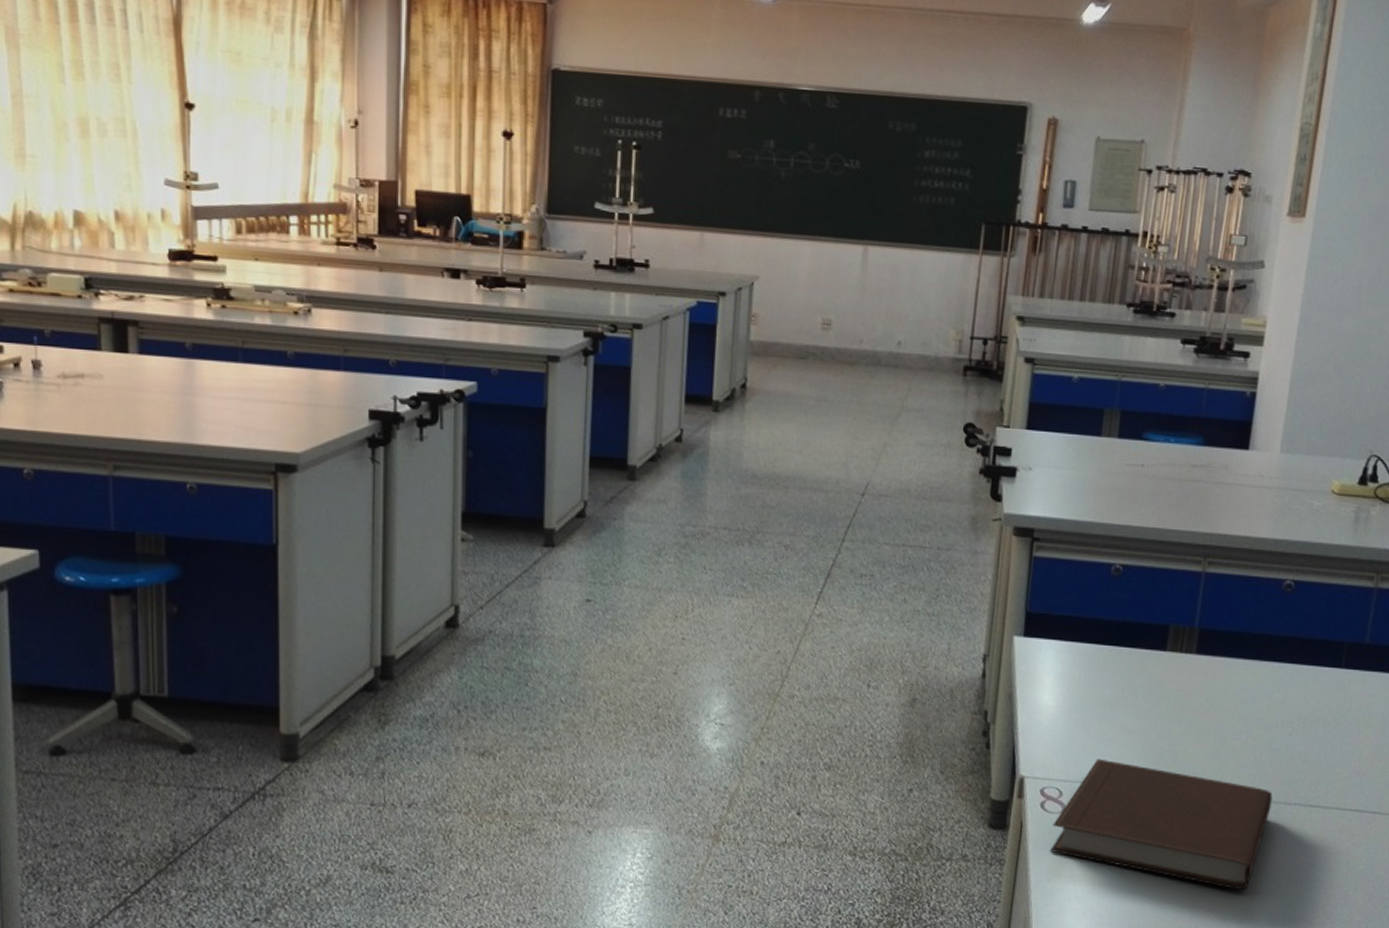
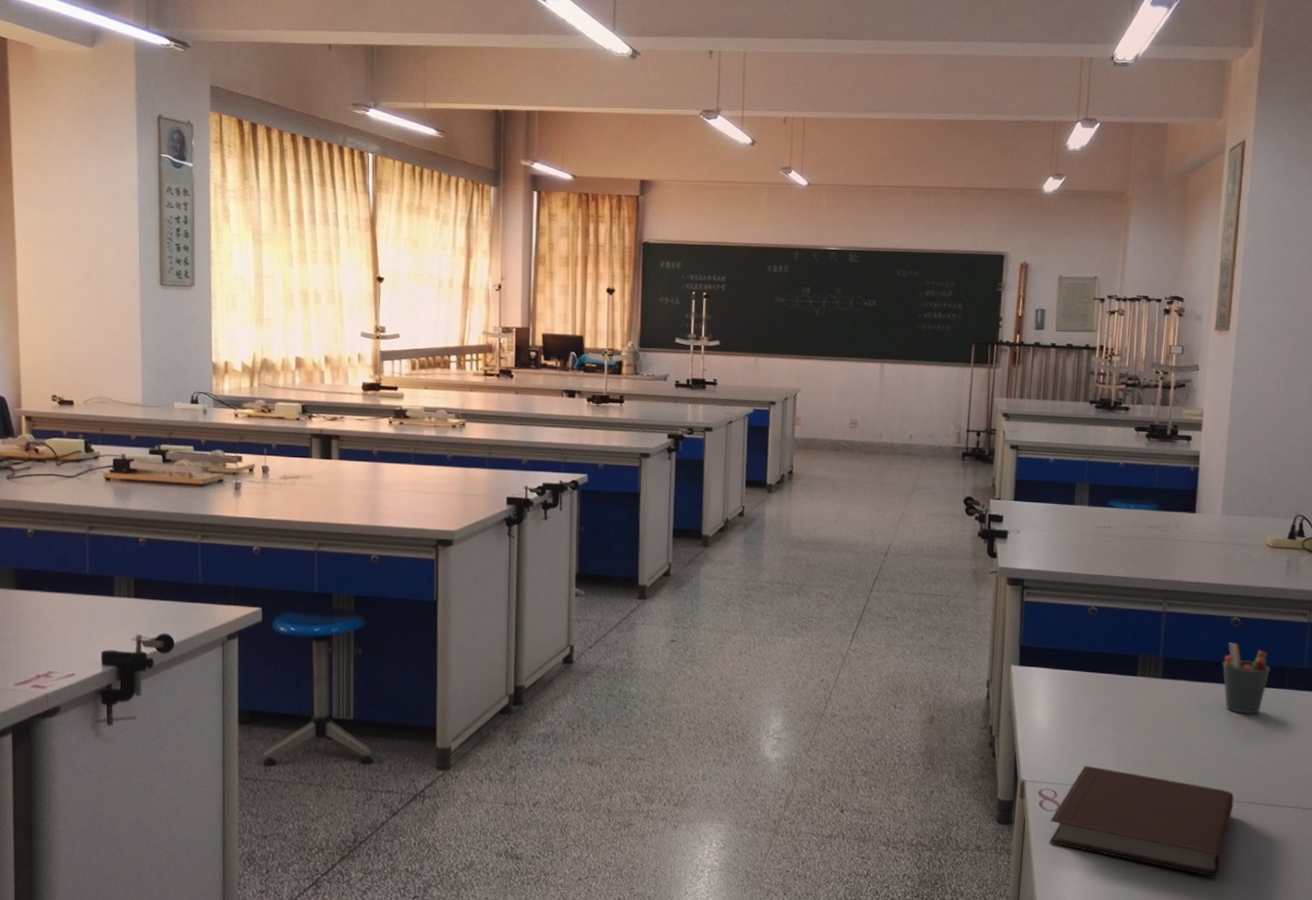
pen holder: none [1269,611,1326,698] -> present [1222,643,1270,714]

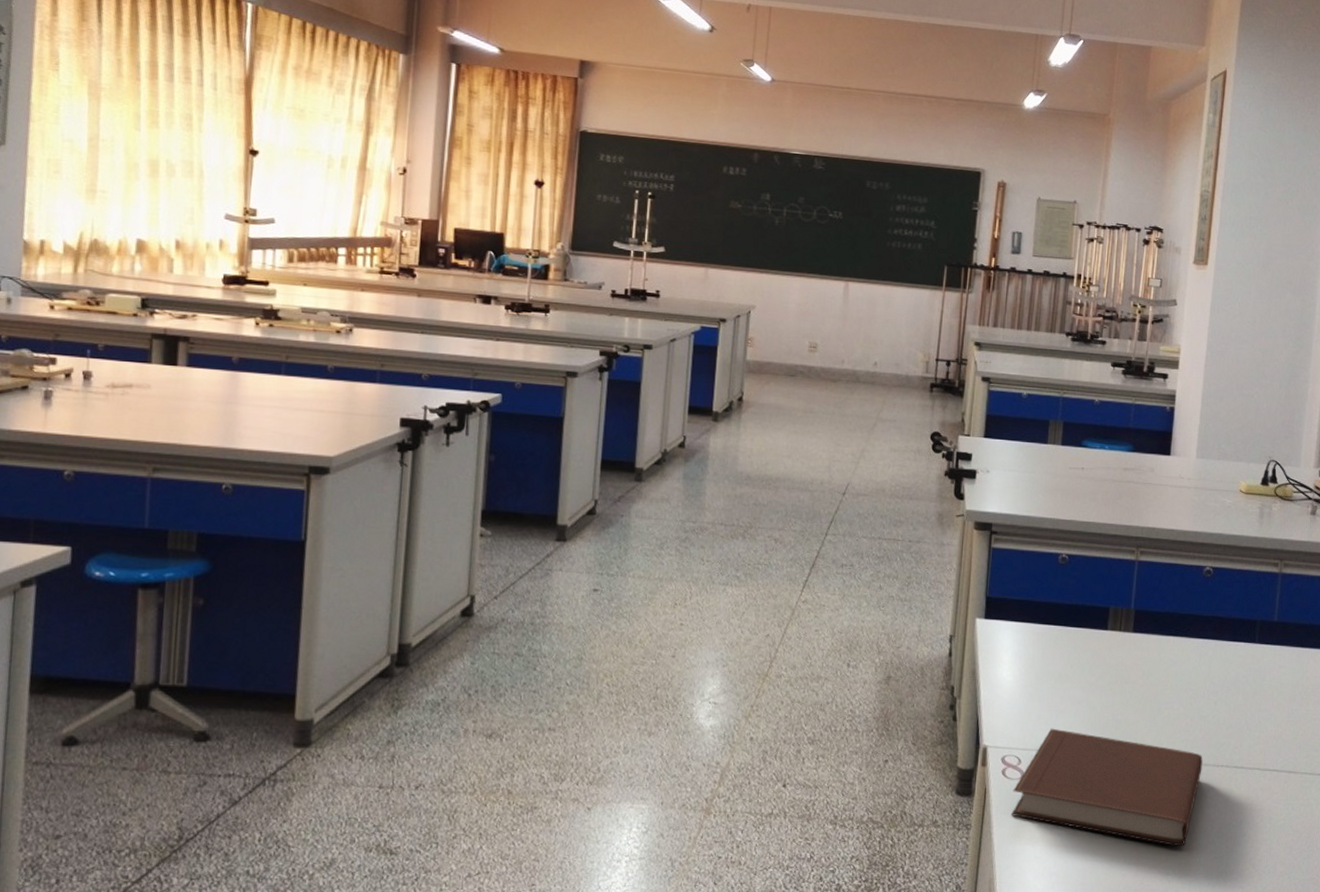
pen holder: present [1222,643,1270,714] -> none [1194,594,1241,670]

